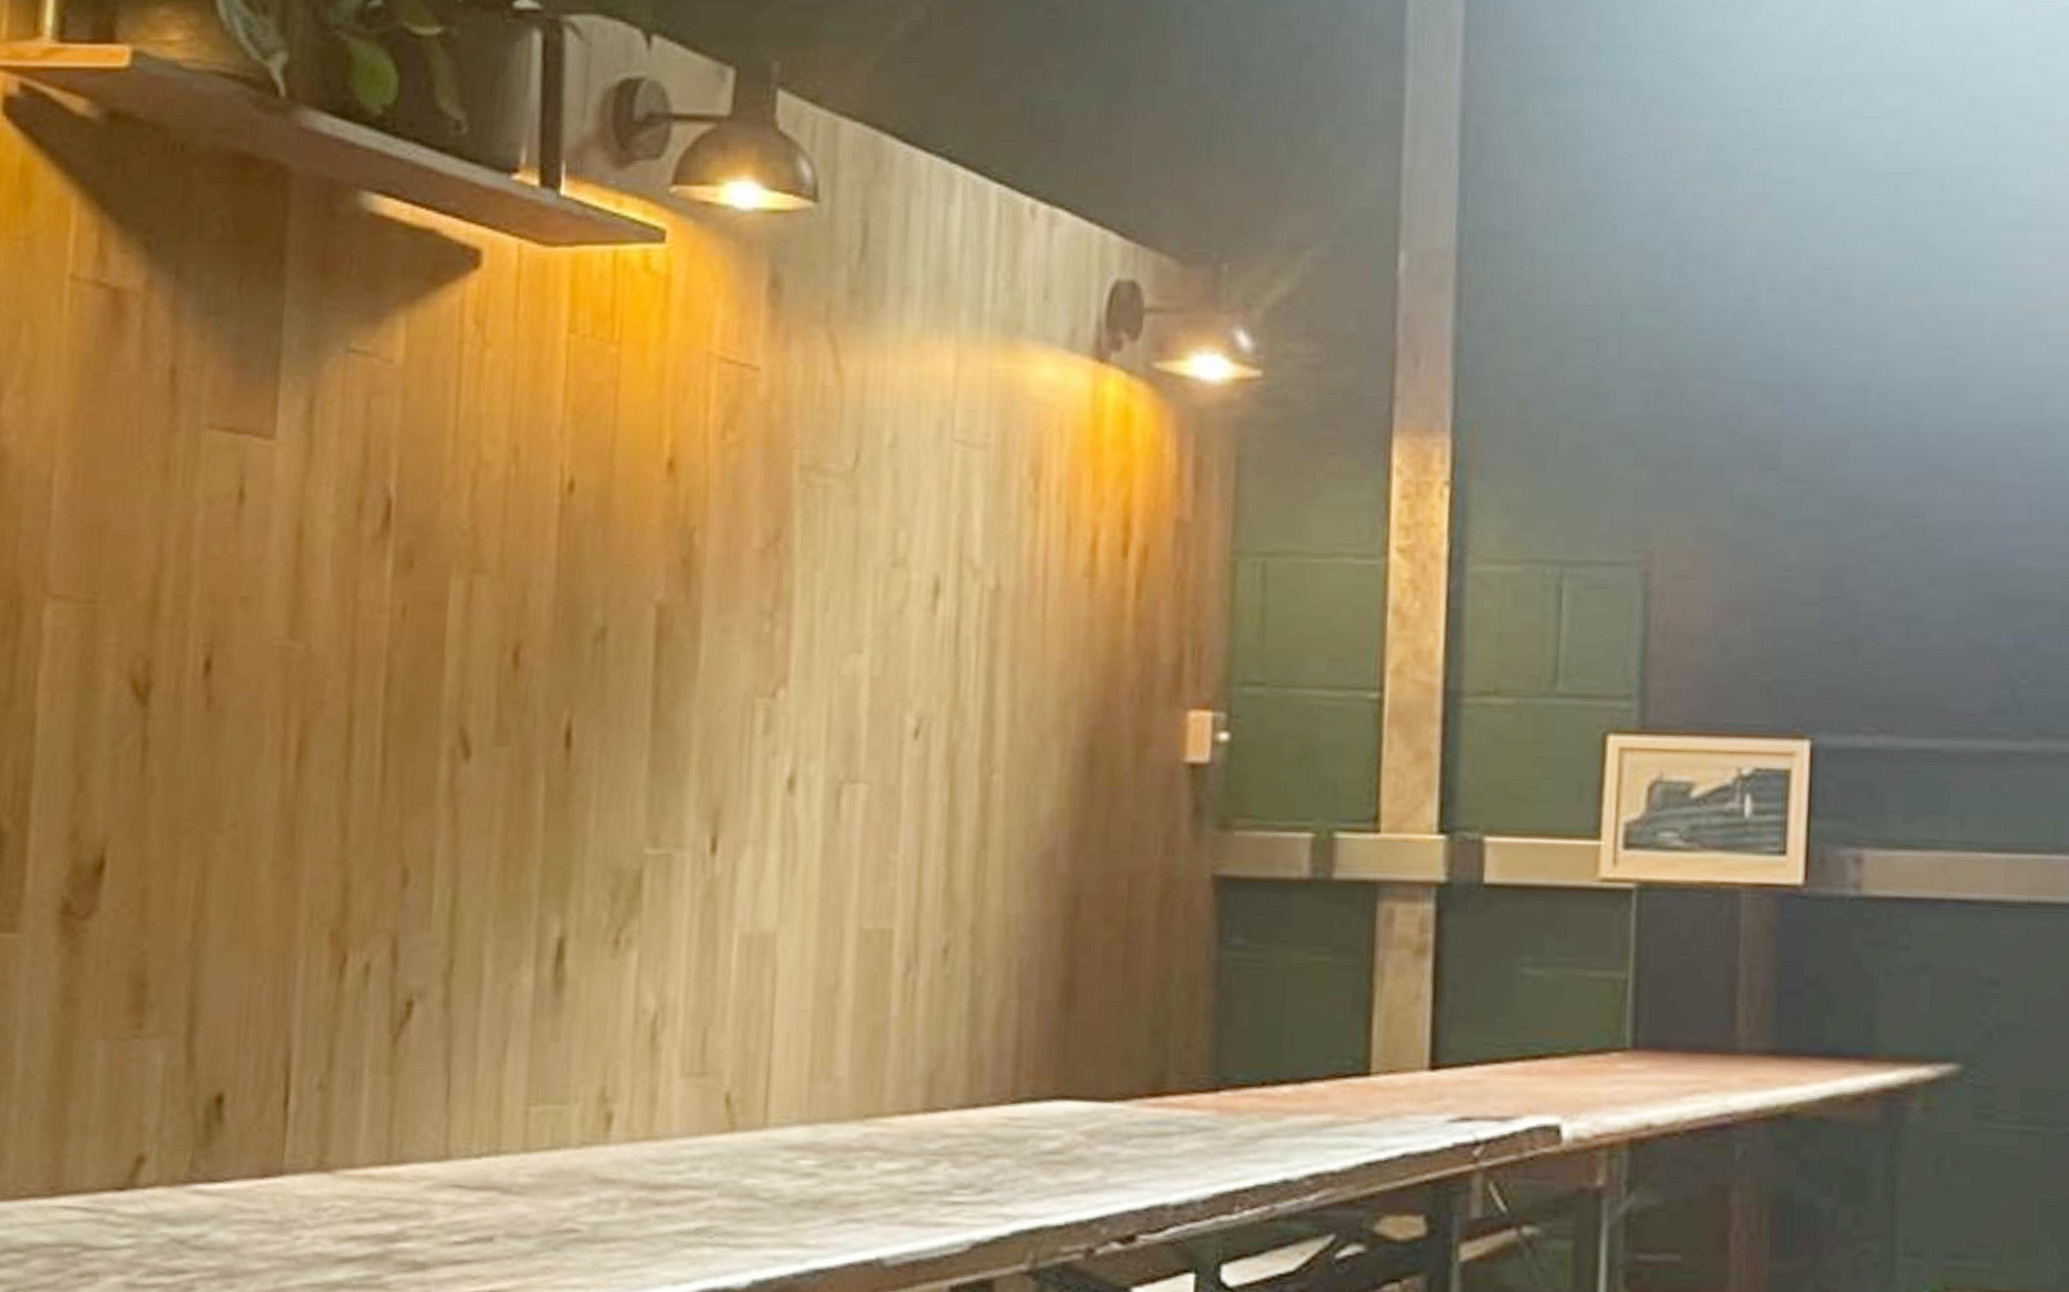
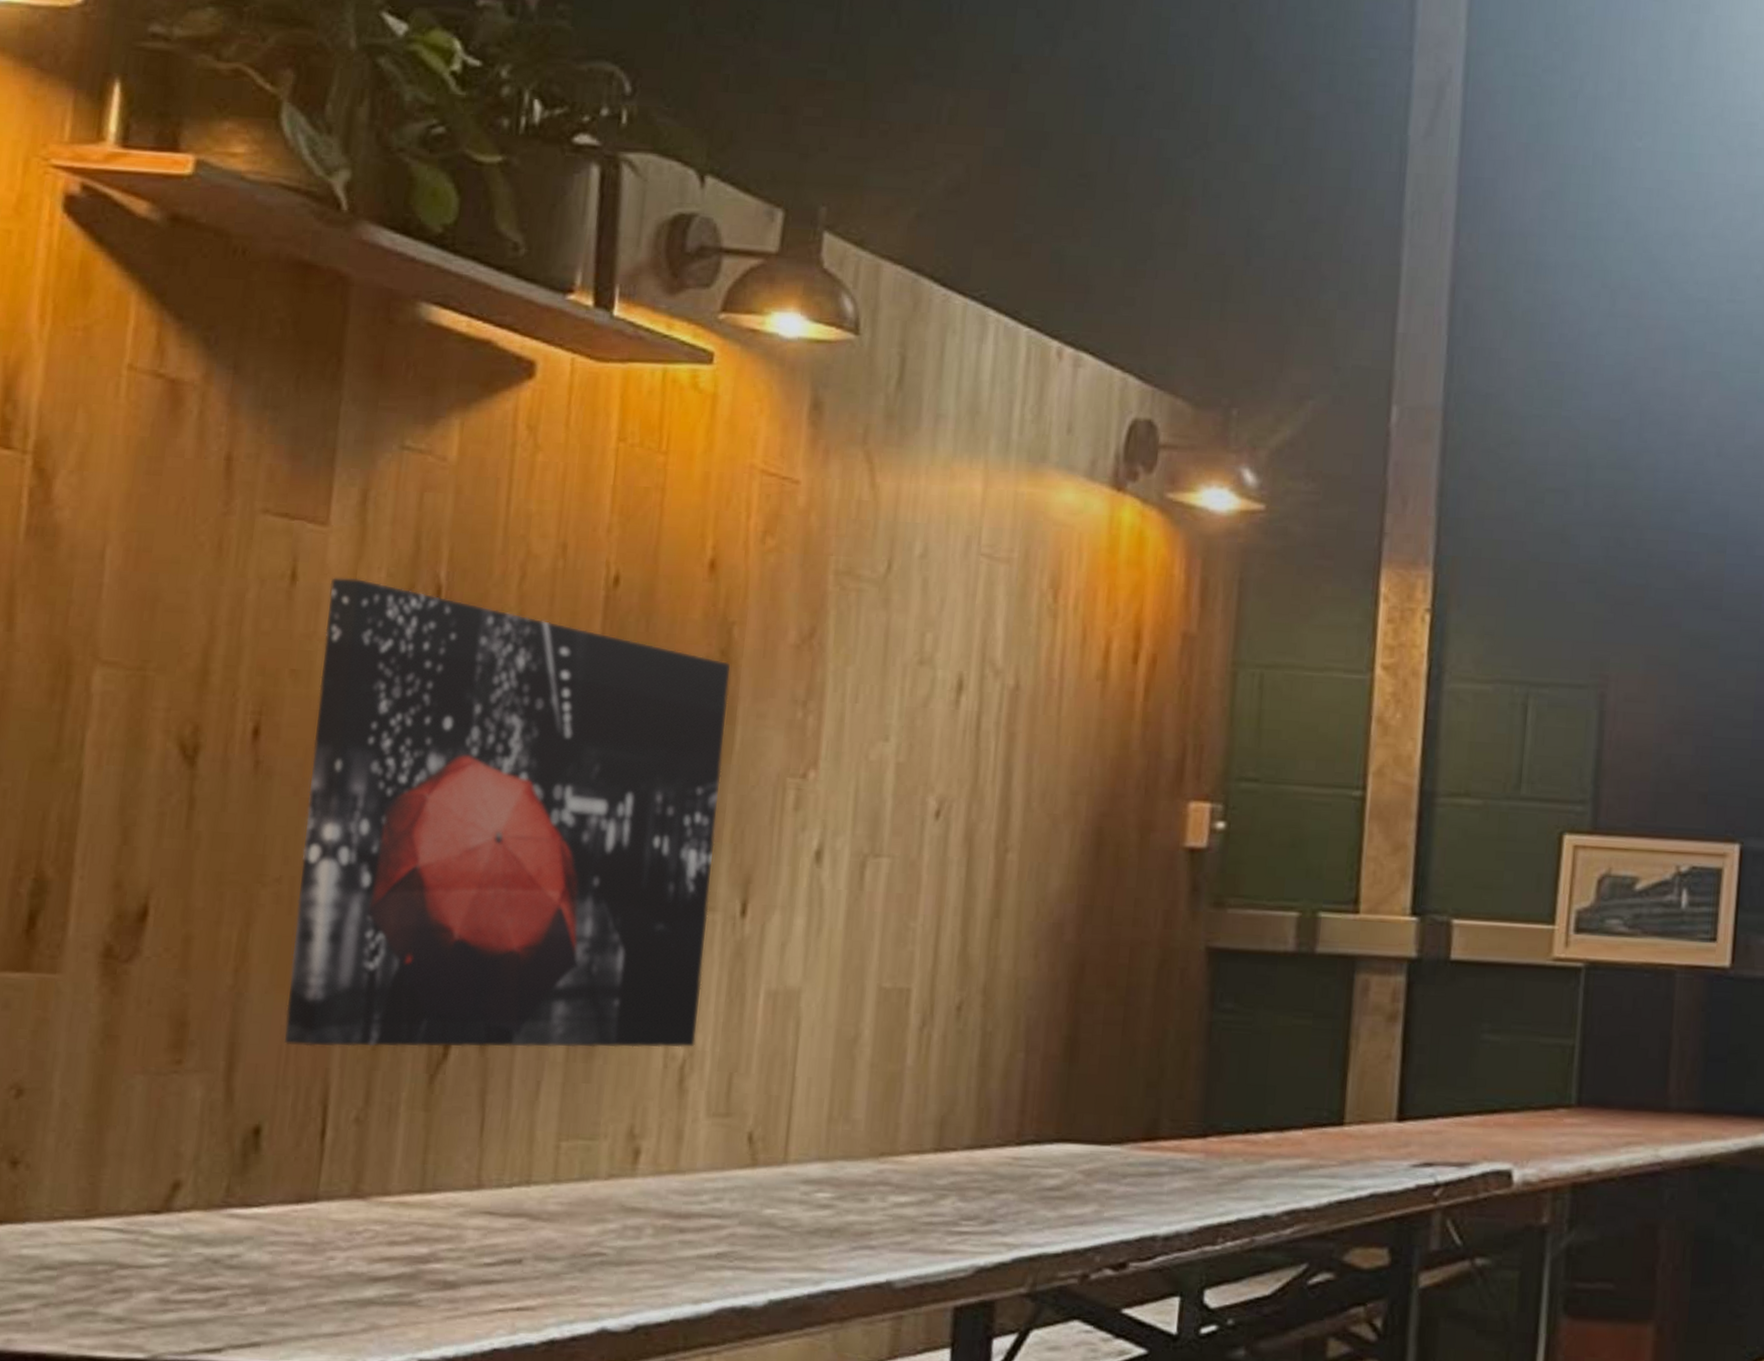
wall art: none [244,494,693,1006] -> present [283,577,731,1048]

